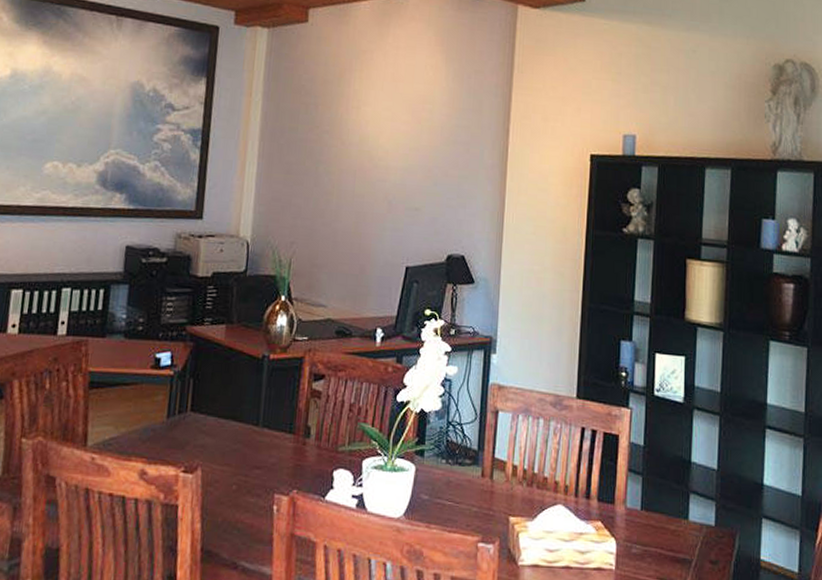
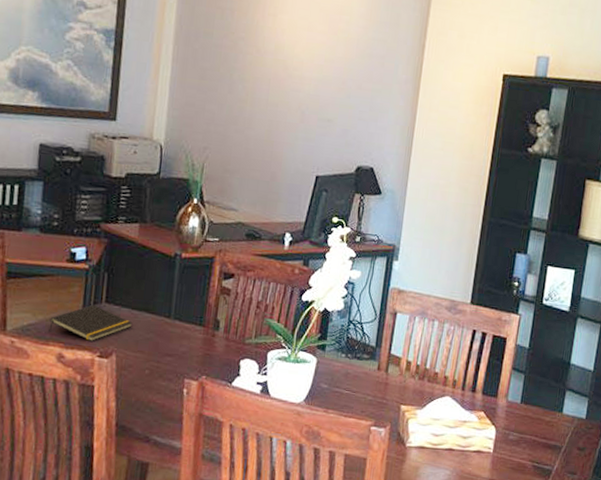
notepad: none [131,414,219,455] -> present [49,304,133,341]

